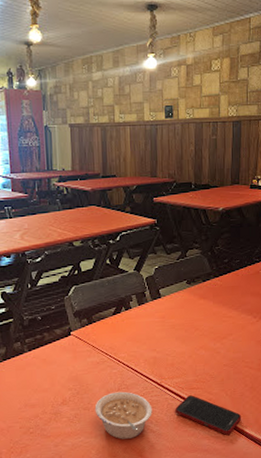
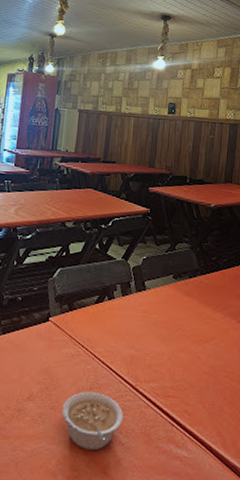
cell phone: present [175,395,242,435] -> none [147,404,218,457]

